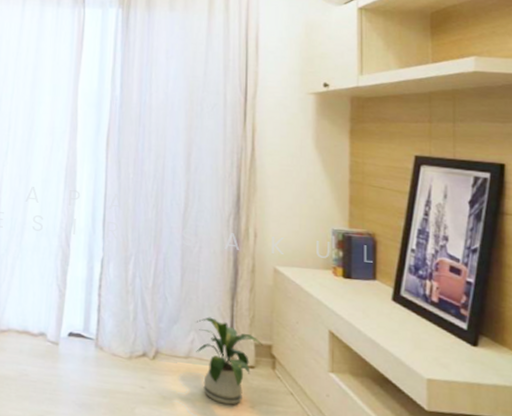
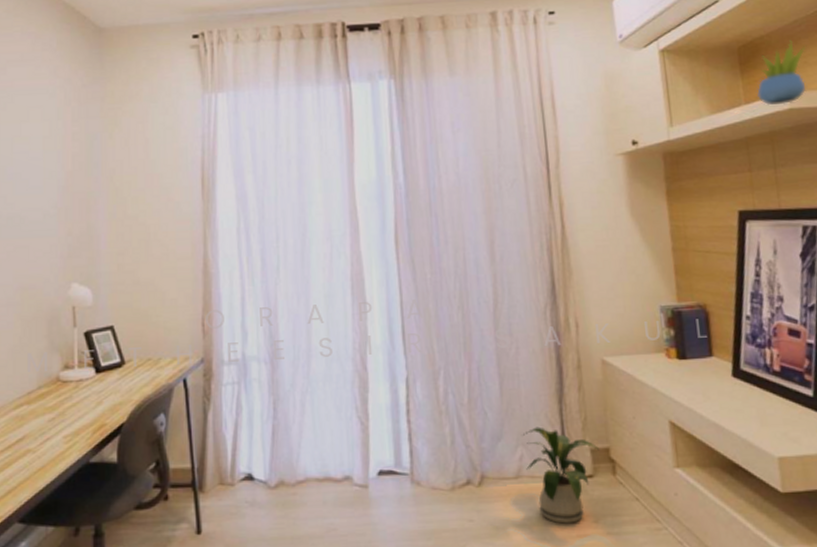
succulent plant: none [445,10,496,68] -> present [757,39,807,106]

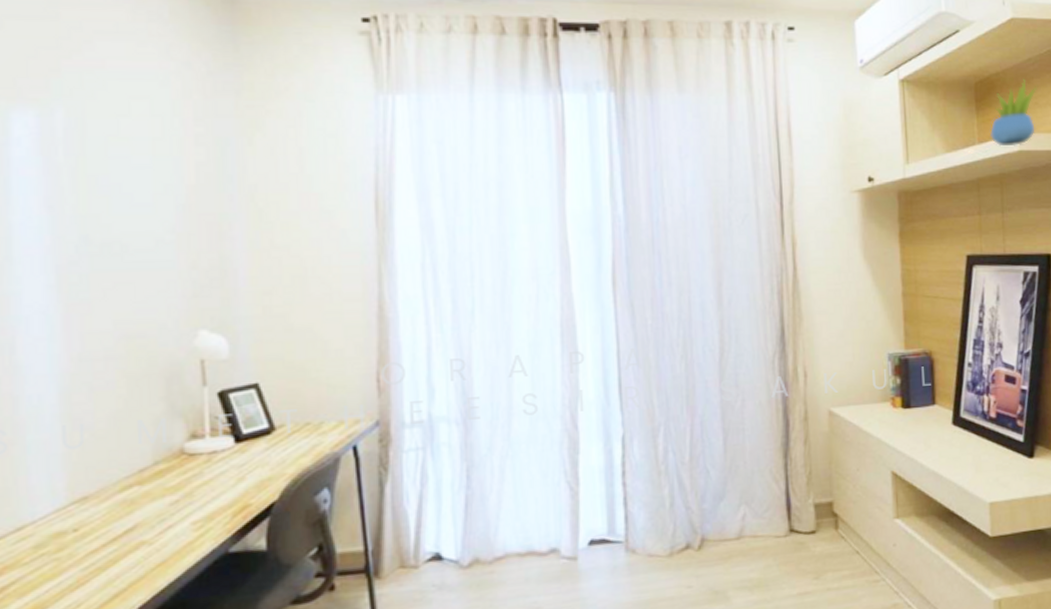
house plant: present [522,426,600,524] -> none [745,483,824,583]

